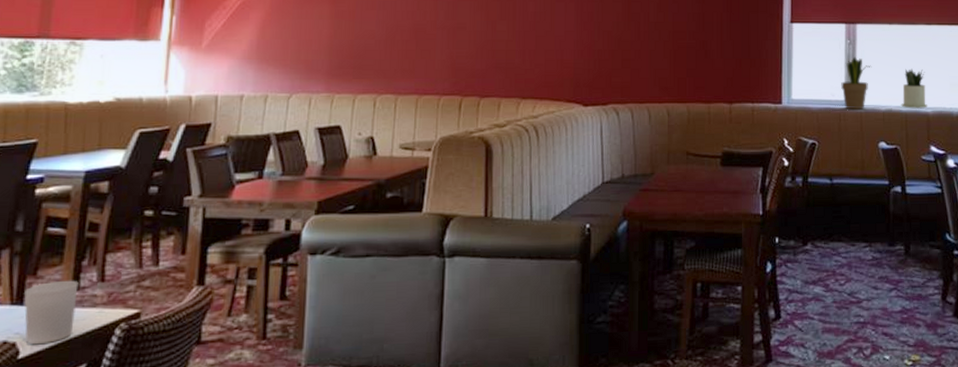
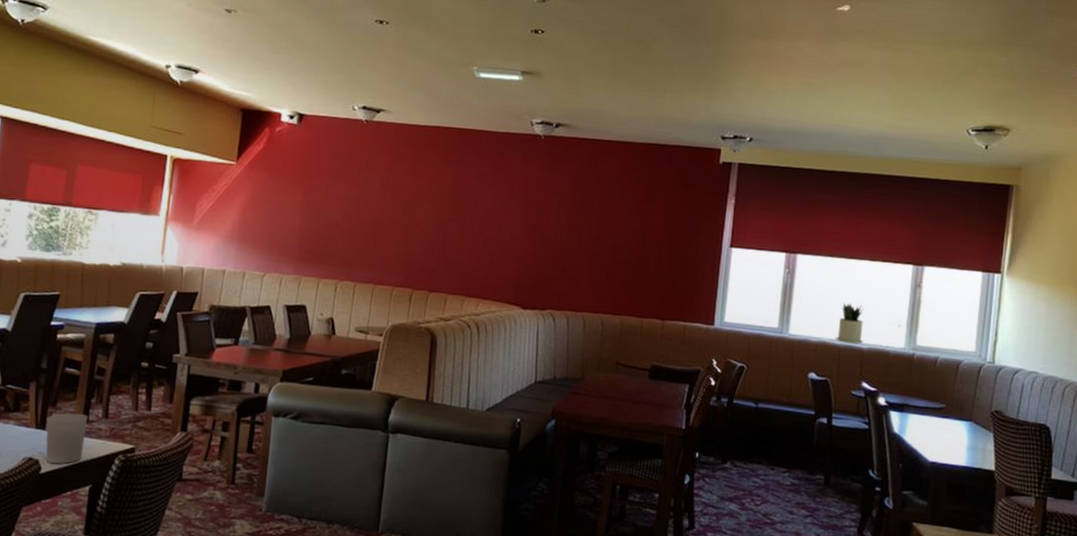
potted plant: present [841,56,872,111] -> none [775,286,809,339]

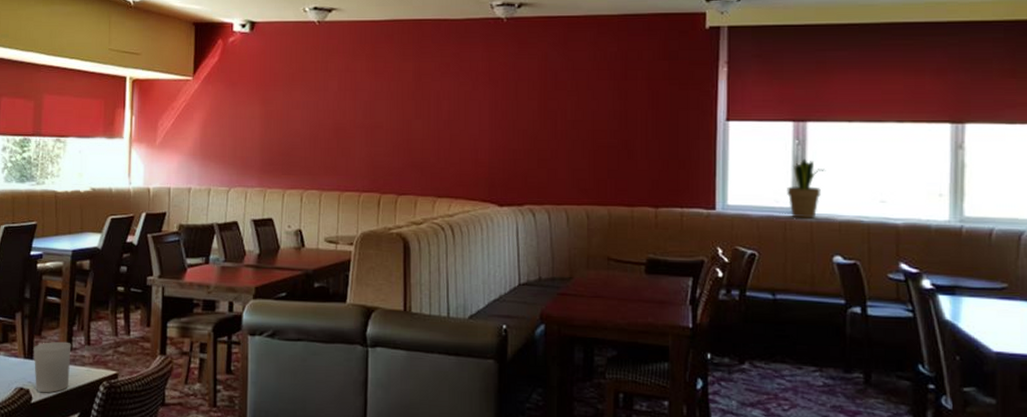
potted plant: none [775,286,809,339] -> present [787,158,826,220]
planter: present [835,303,864,344] -> none [862,173,898,220]

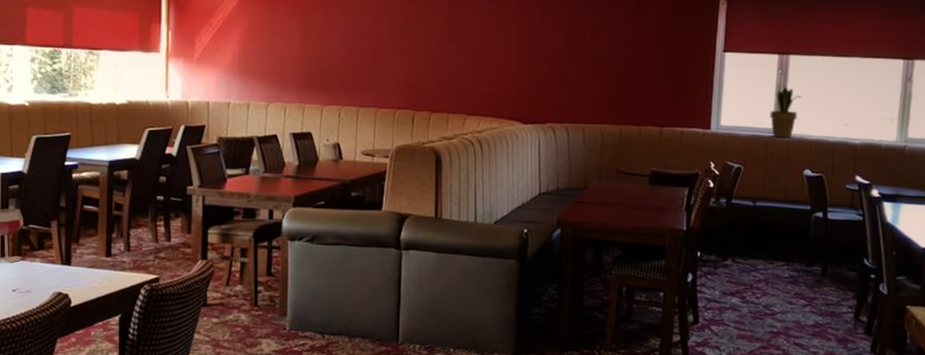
candle holder: present [33,341,71,393] -> none [71,248,111,297]

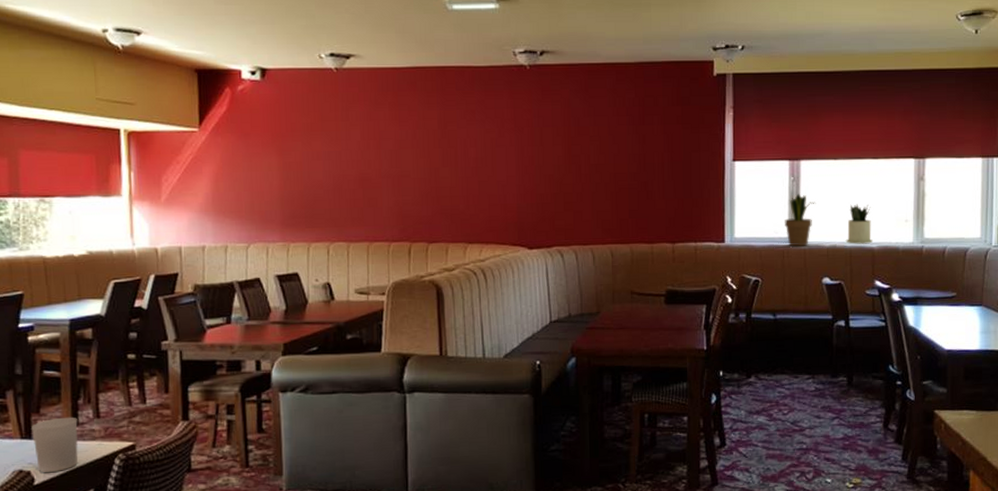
candle holder: none [71,248,111,297] -> present [31,417,78,473]
planter: none [829,100,857,140] -> present [845,204,874,245]

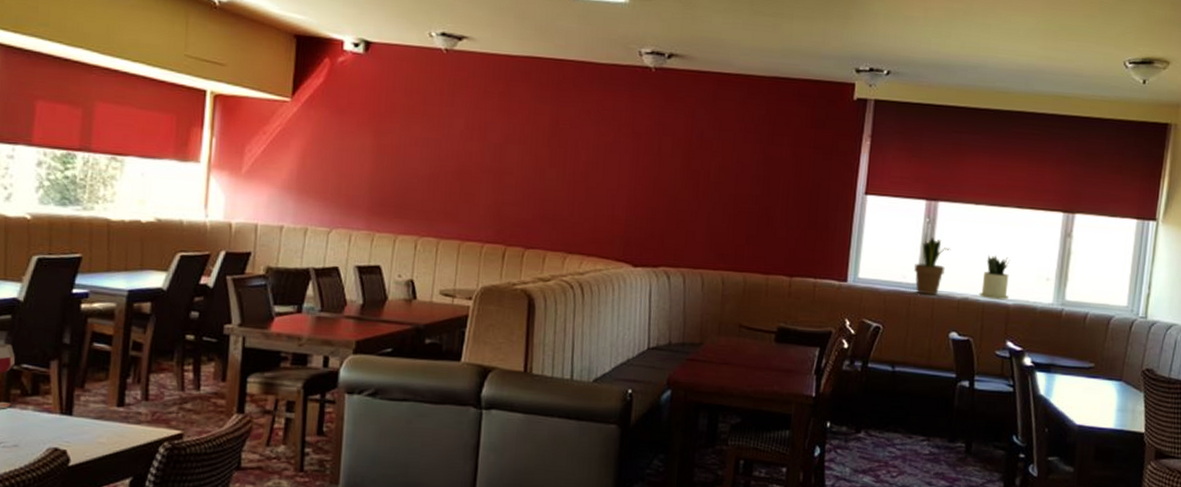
candle holder: present [31,417,78,473] -> none [73,395,124,455]

